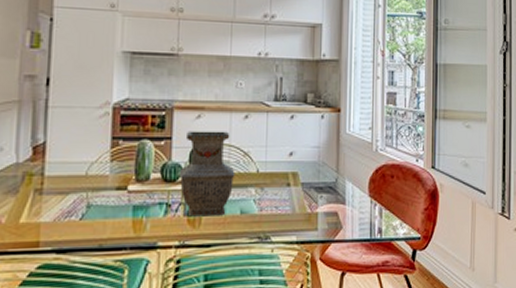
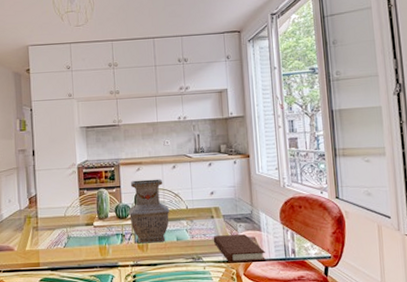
book: none [286,208,348,245] -> present [213,234,266,263]

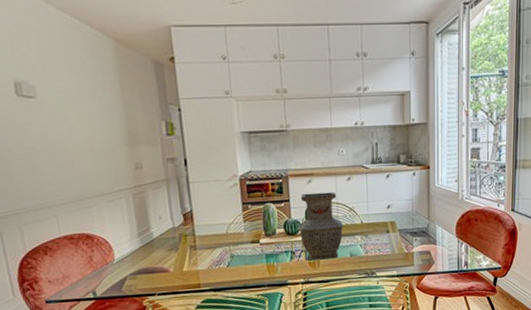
book: present [213,234,266,263] -> none [387,248,439,277]

